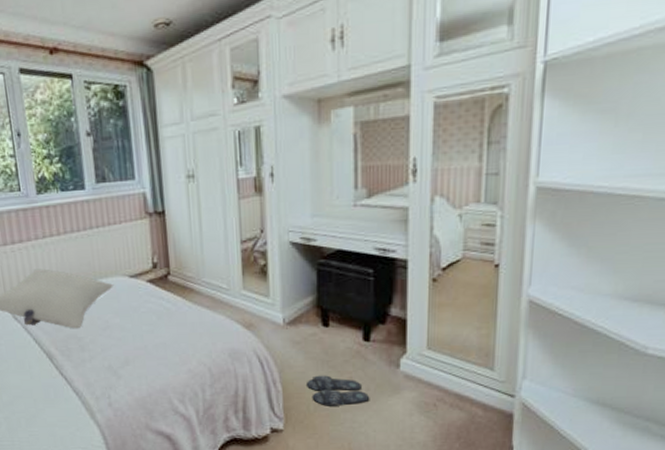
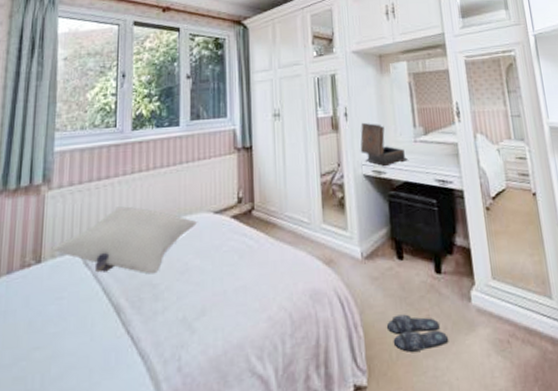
jewelry box: none [287,183,344,232] -> present [360,122,408,166]

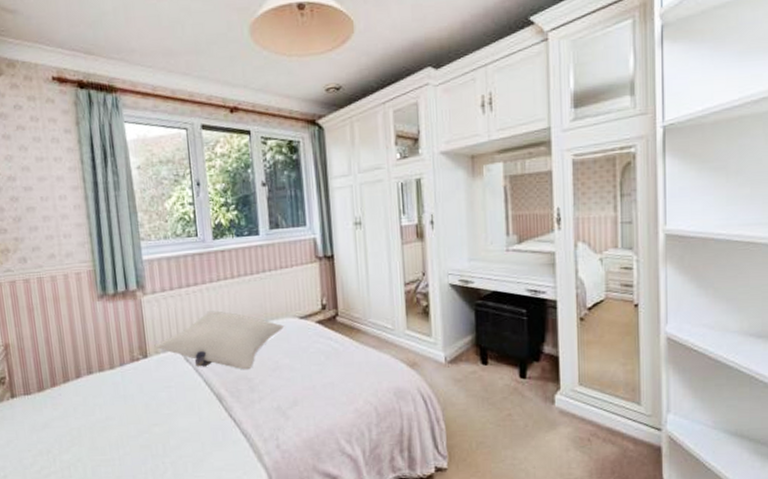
jewelry box: present [360,122,408,166] -> none [446,230,498,275]
slippers: present [387,314,449,352] -> none [469,412,529,444]

